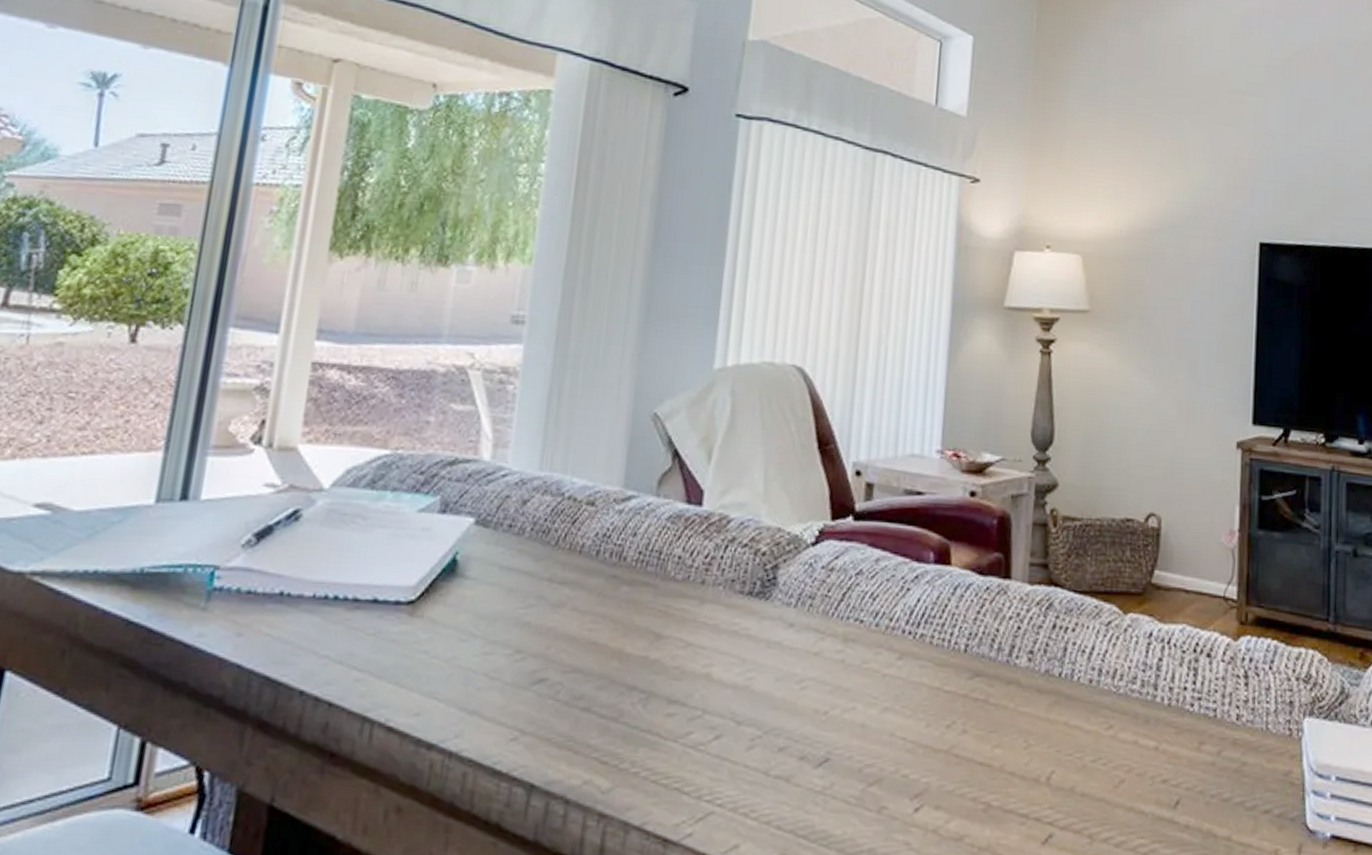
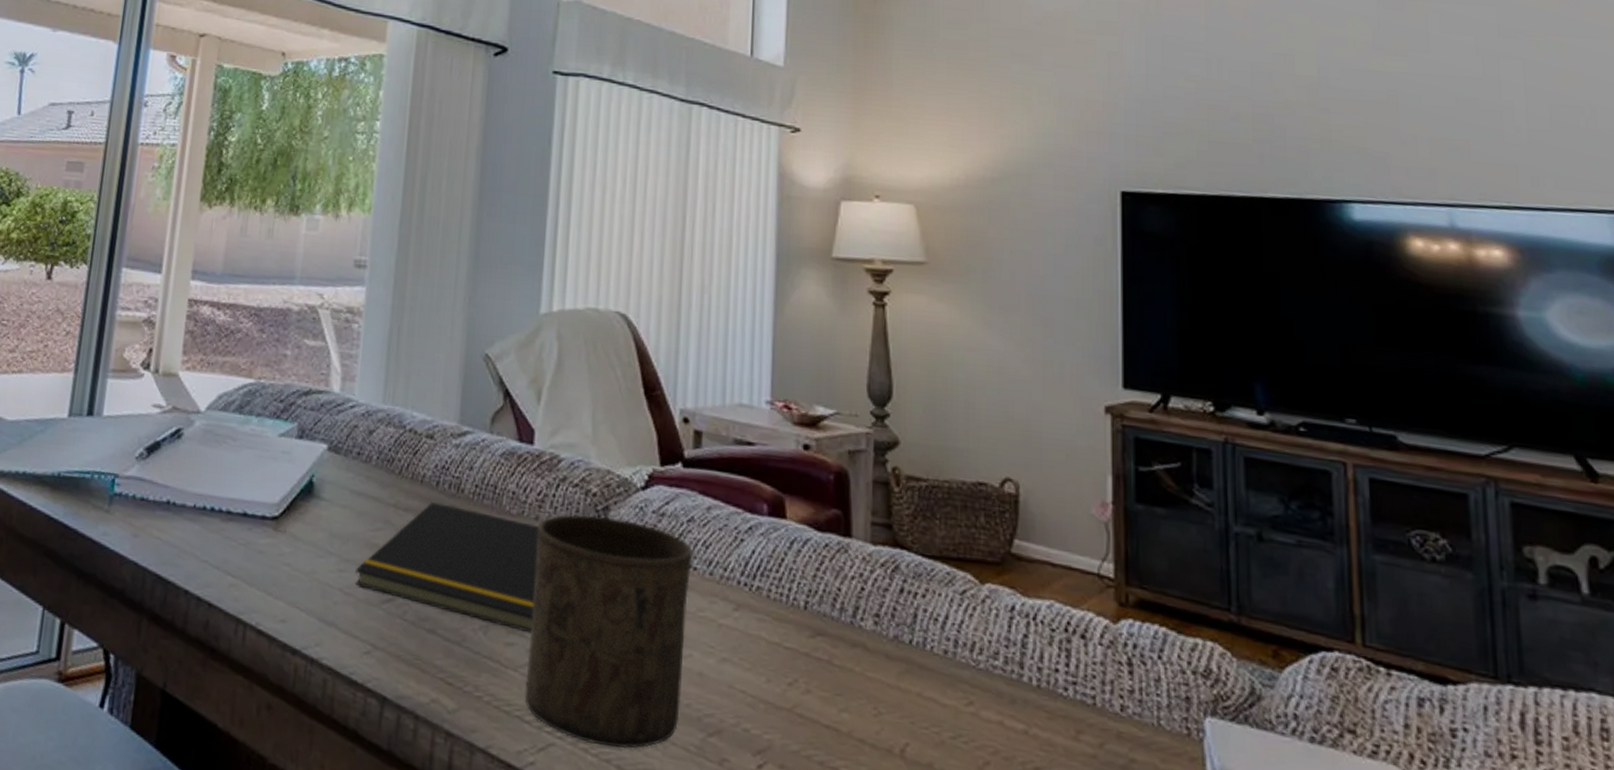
notepad: none [502,572,705,702] -> present [355,502,539,633]
cup: none [684,575,860,809] -> present [524,514,693,749]

